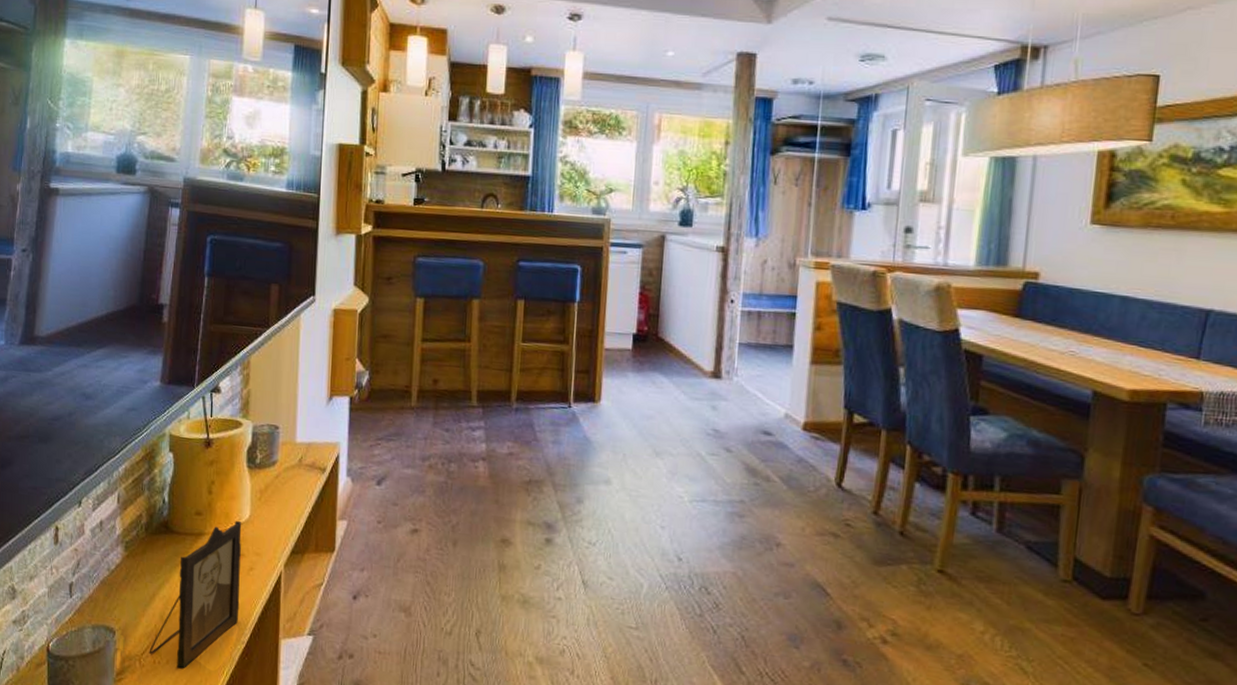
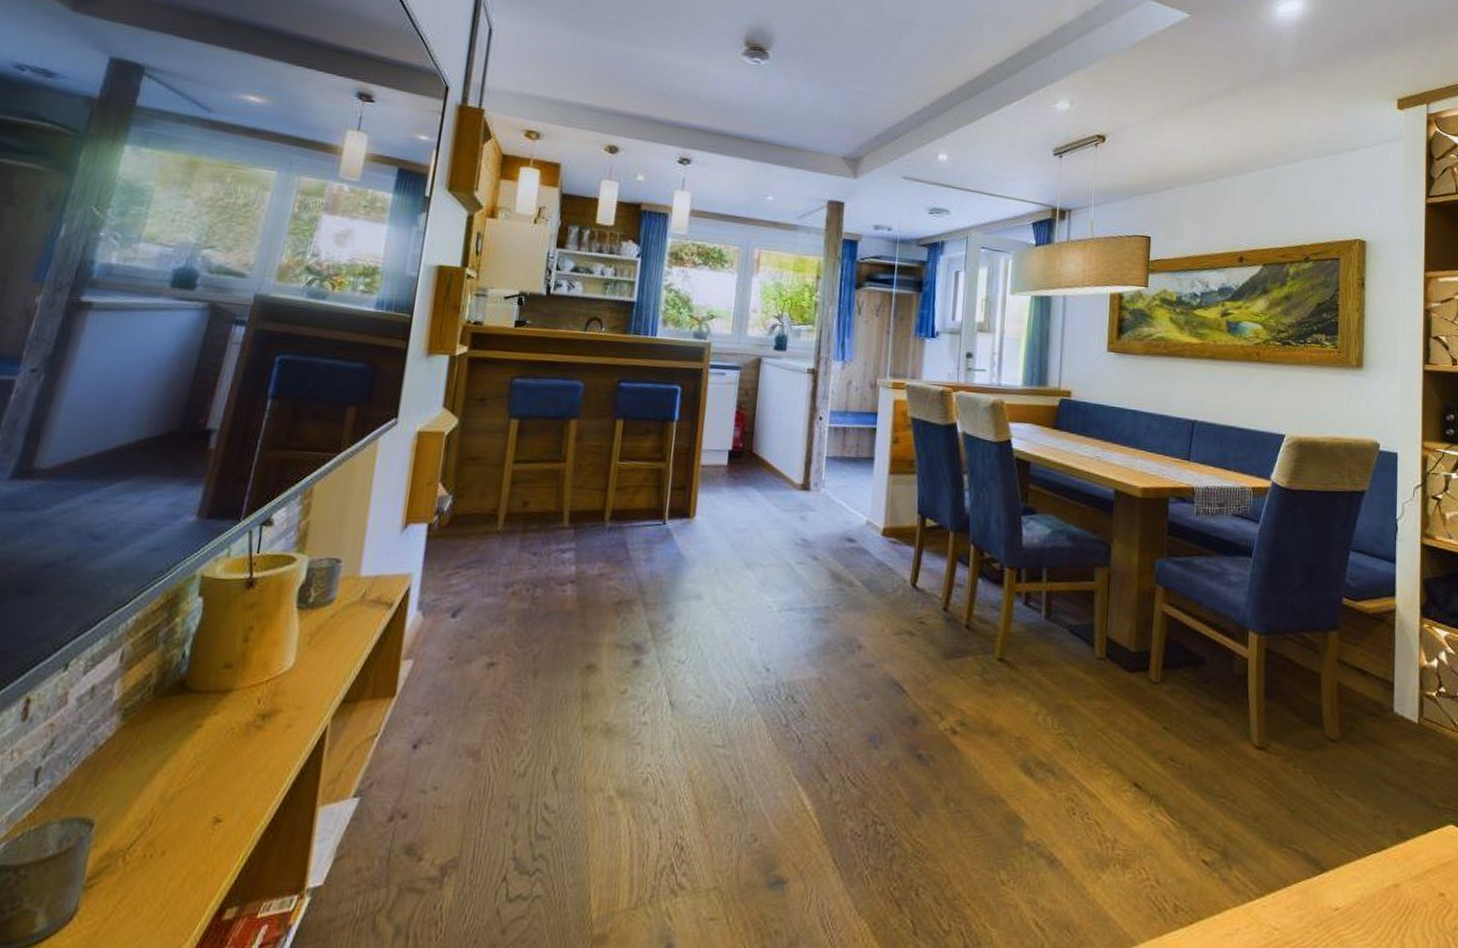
photo frame: present [149,521,242,669] -> none [138,671,283,860]

